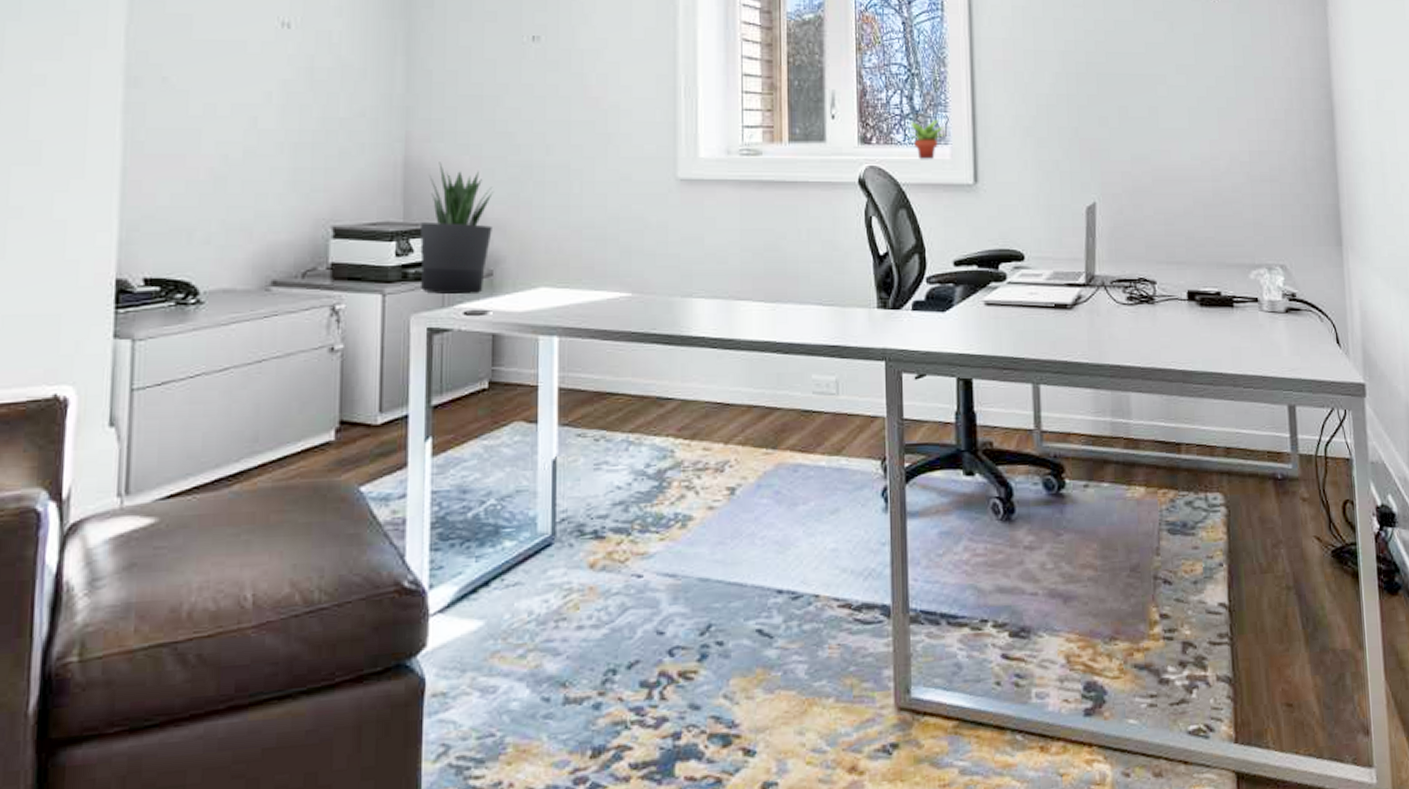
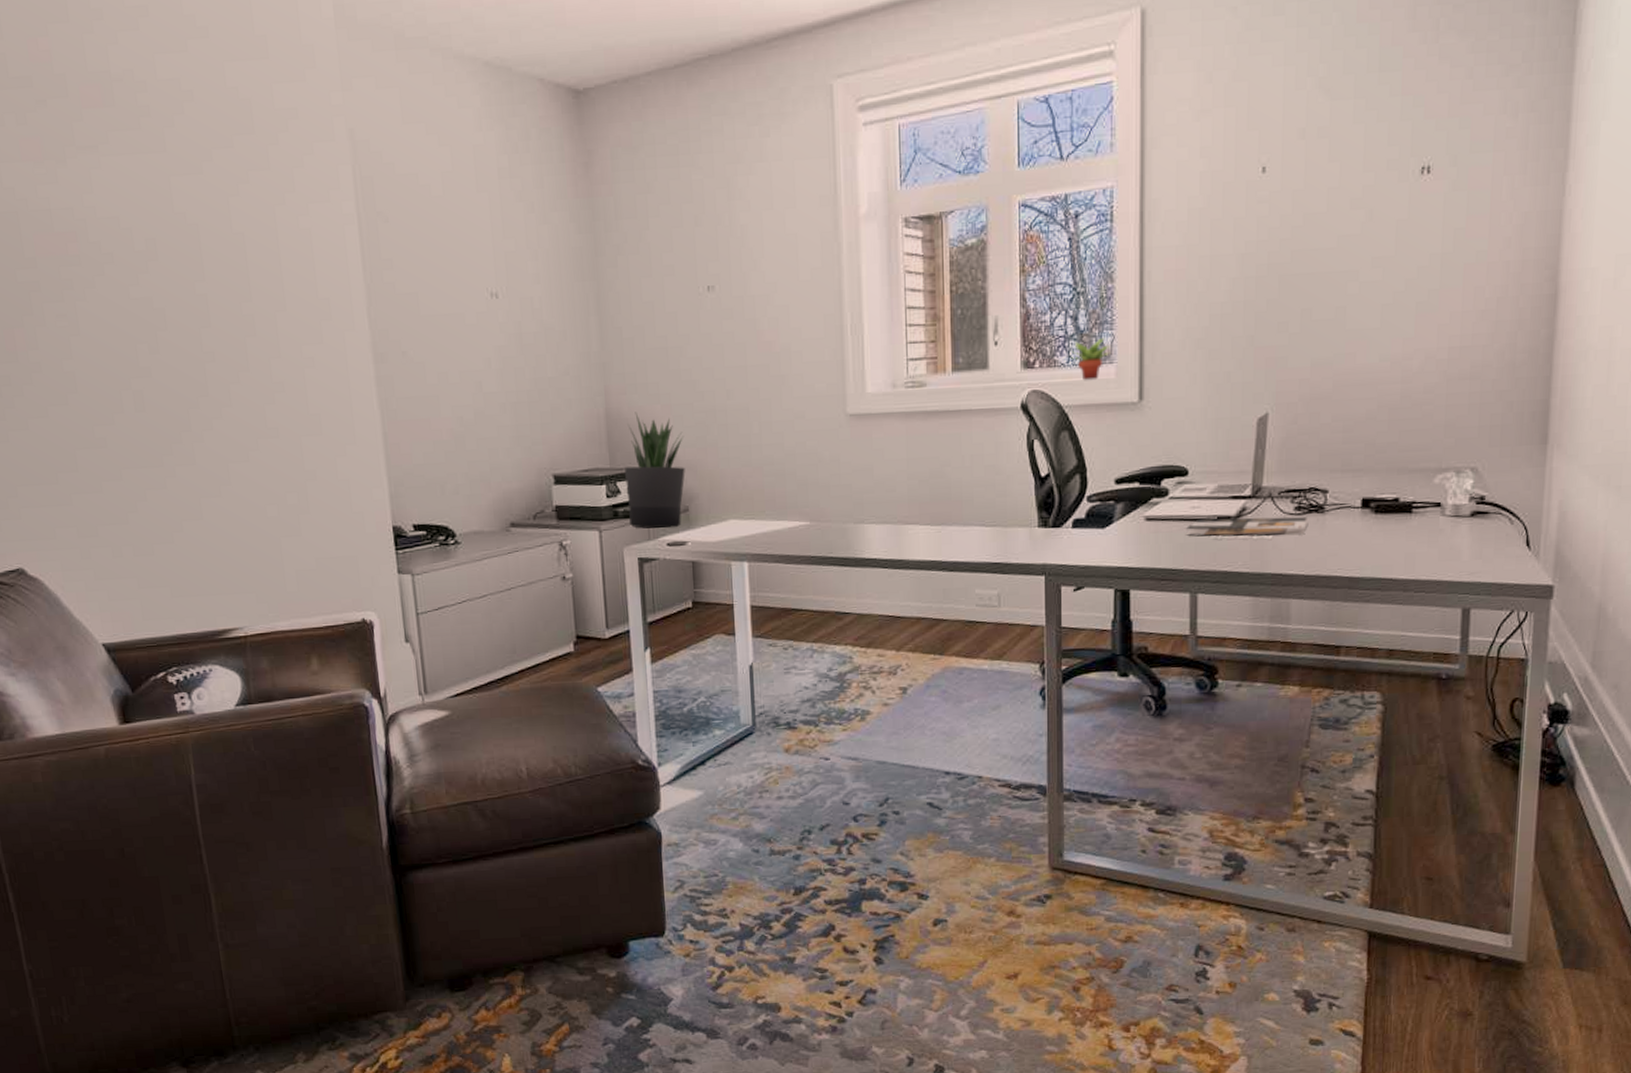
magazine: none [1024,305,1141,329] -> present [1185,517,1309,540]

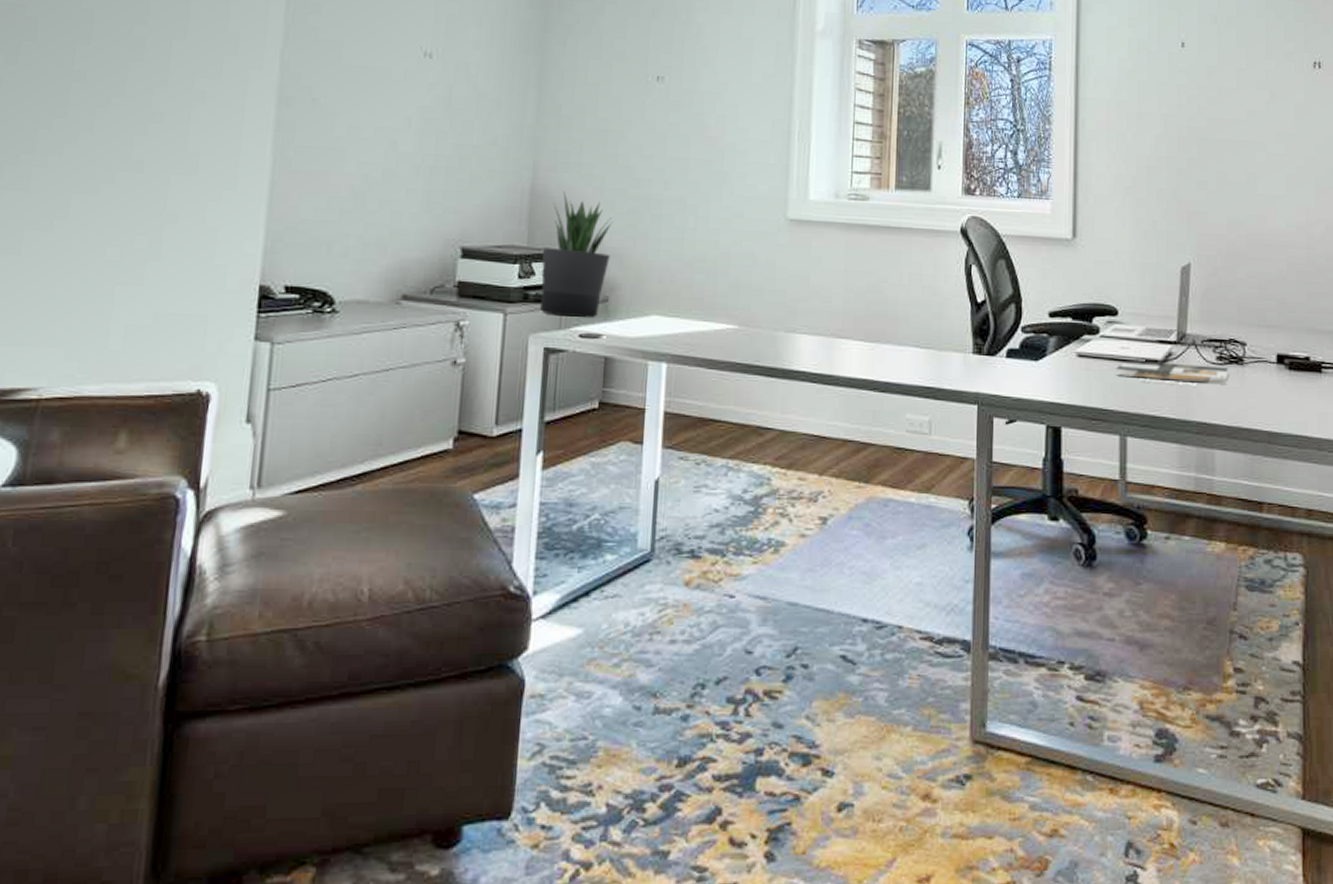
succulent plant: present [1071,336,1111,381] -> none [1010,173,1047,214]

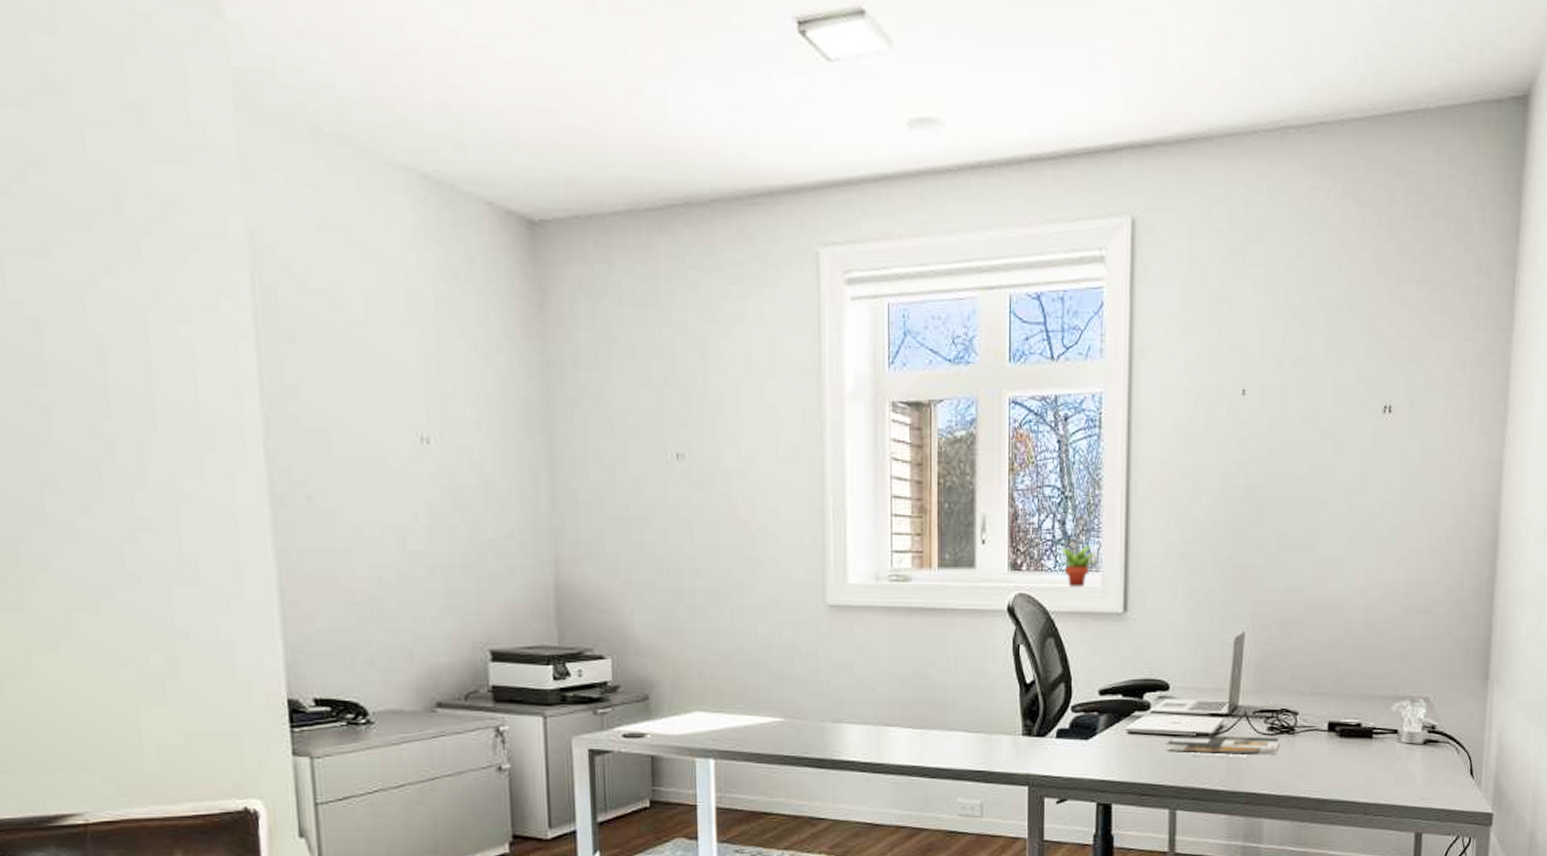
planter: present [540,191,614,319] -> none [576,585,646,718]
succulent plant: none [1010,173,1047,214] -> present [1058,544,1097,588]

